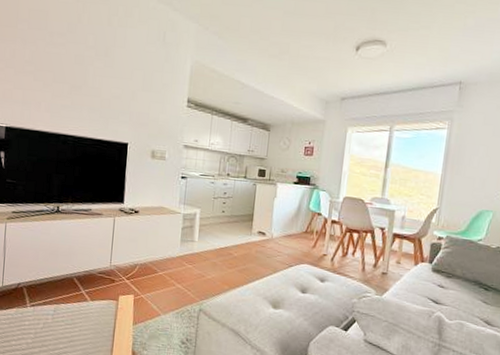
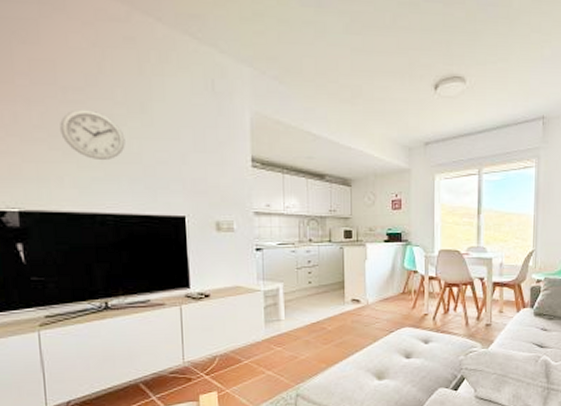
wall clock: none [44,50,91,92] -> present [60,109,125,160]

